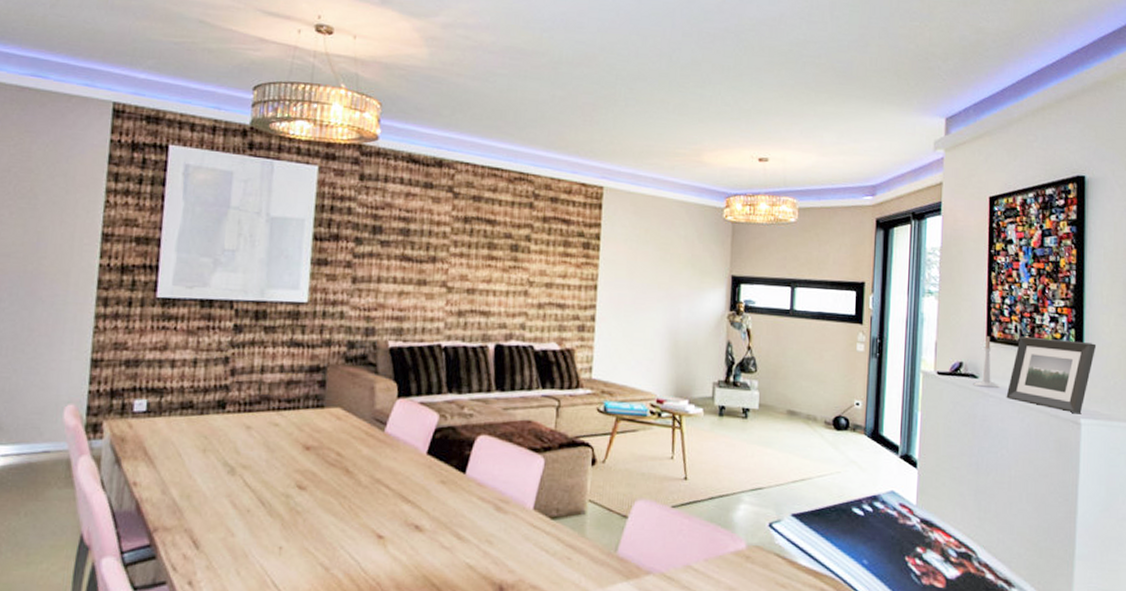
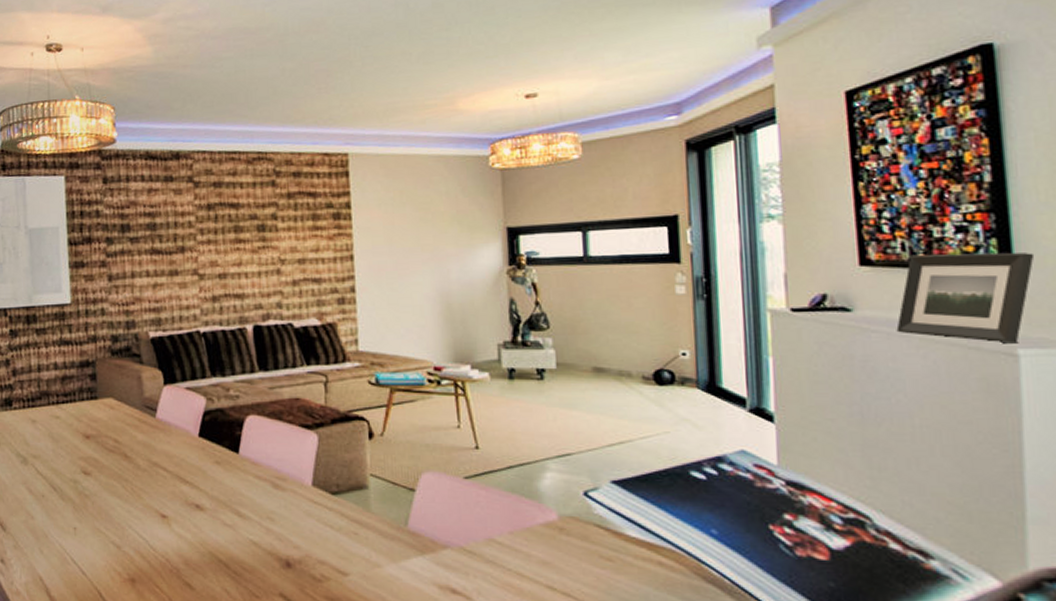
candlestick: present [973,336,1000,389] -> none [845,260,886,323]

